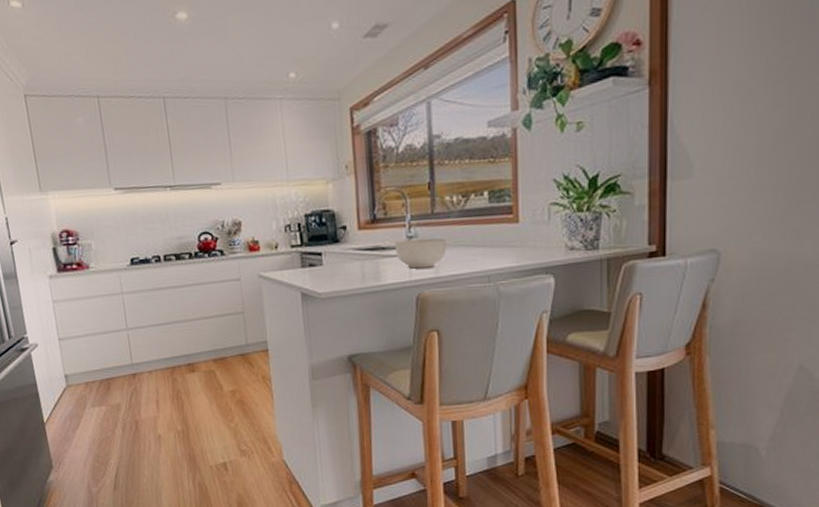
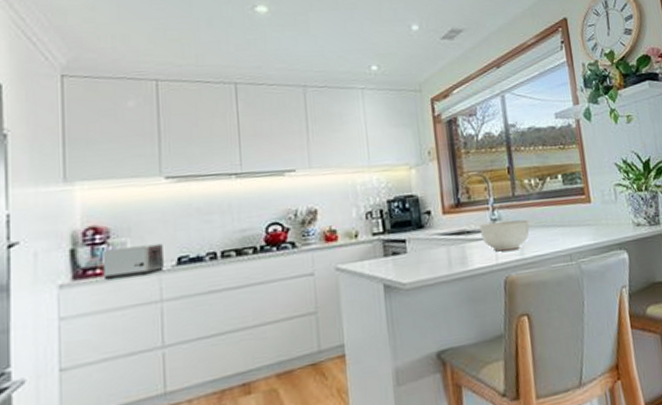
toaster: none [75,246,121,274] -> present [102,243,164,280]

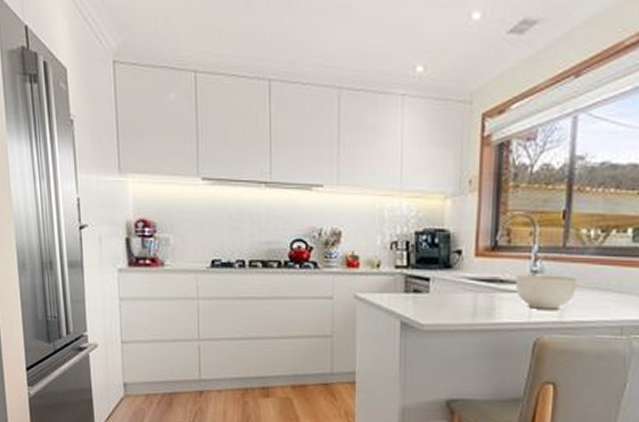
toaster: present [102,243,164,280] -> none [151,243,200,272]

